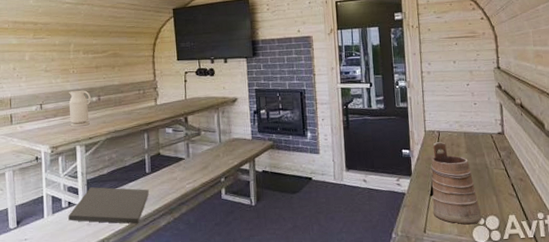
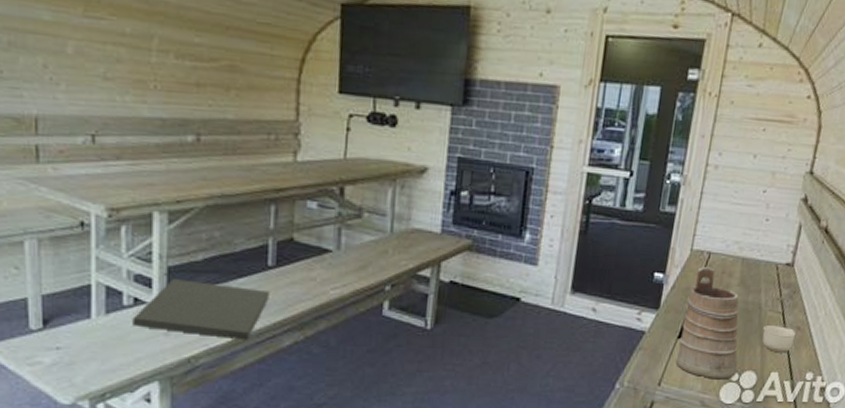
water jug: present [68,89,91,127] -> none [143,118,183,181]
teacup: none [493,179,521,200] -> present [761,325,796,353]

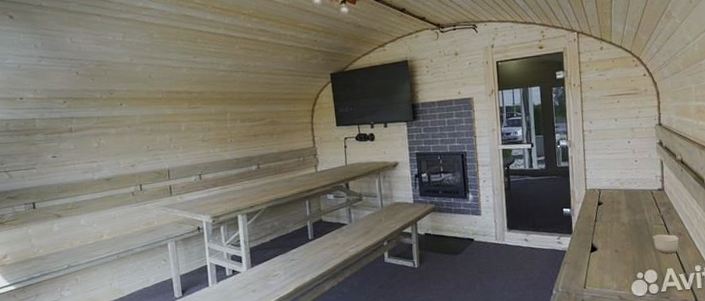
cushion: present [132,279,270,341] -> none [233,254,313,290]
wooden bucket: present [675,267,740,380] -> none [591,200,641,279]

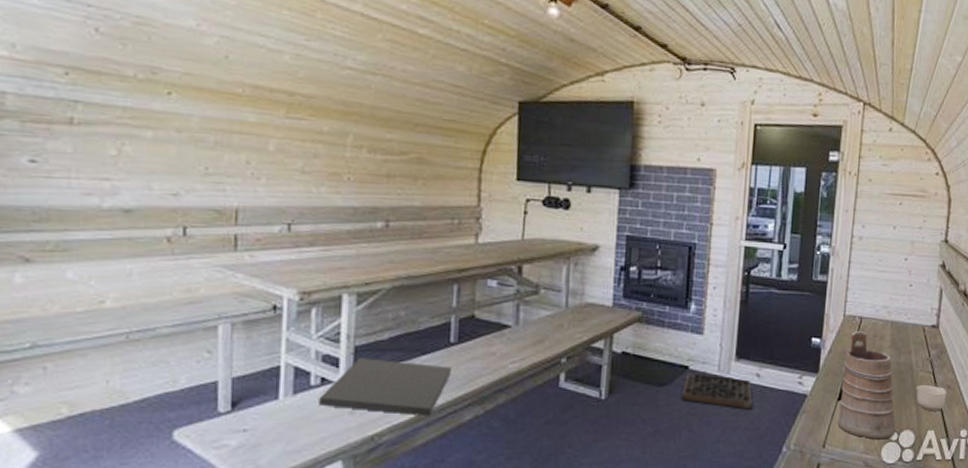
cushion: none [233,254,313,290] -> present [319,358,452,416]
doormat: none [472,243,525,266] -> present [682,373,752,410]
wooden bucket: none [591,200,641,279] -> present [837,331,896,440]

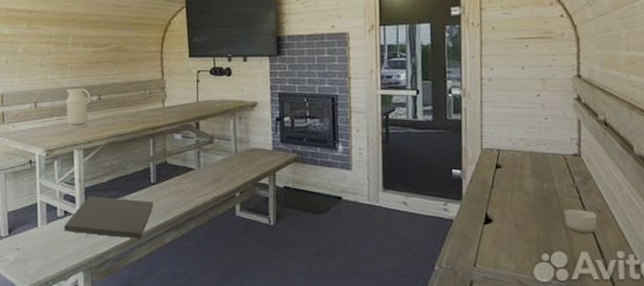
water jug: none [336,207,374,264] -> present [65,87,90,128]
doormat: present [682,373,752,410] -> none [338,202,402,233]
wooden bucket: present [837,331,896,440] -> none [486,162,546,260]

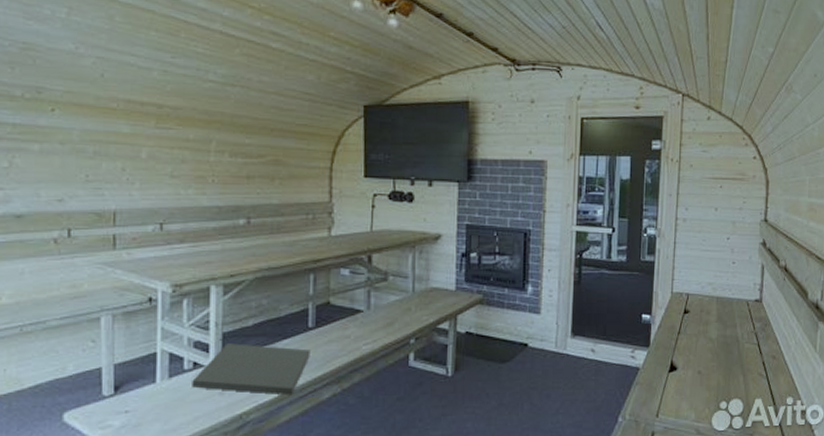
water jug: present [65,87,90,128] -> none [203,207,236,258]
teacup: present [564,210,598,234] -> none [743,356,773,381]

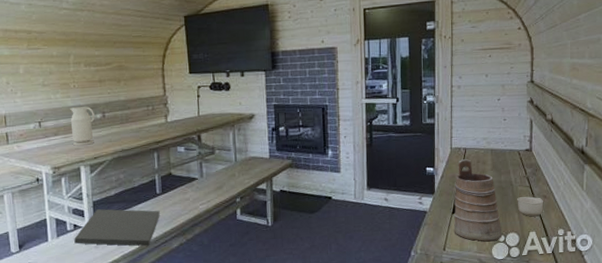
water jug: none [203,207,236,258] -> present [69,106,95,146]
wooden bucket: none [669,307,725,408] -> present [454,159,502,241]
teacup: none [743,356,773,381] -> present [517,196,544,217]

